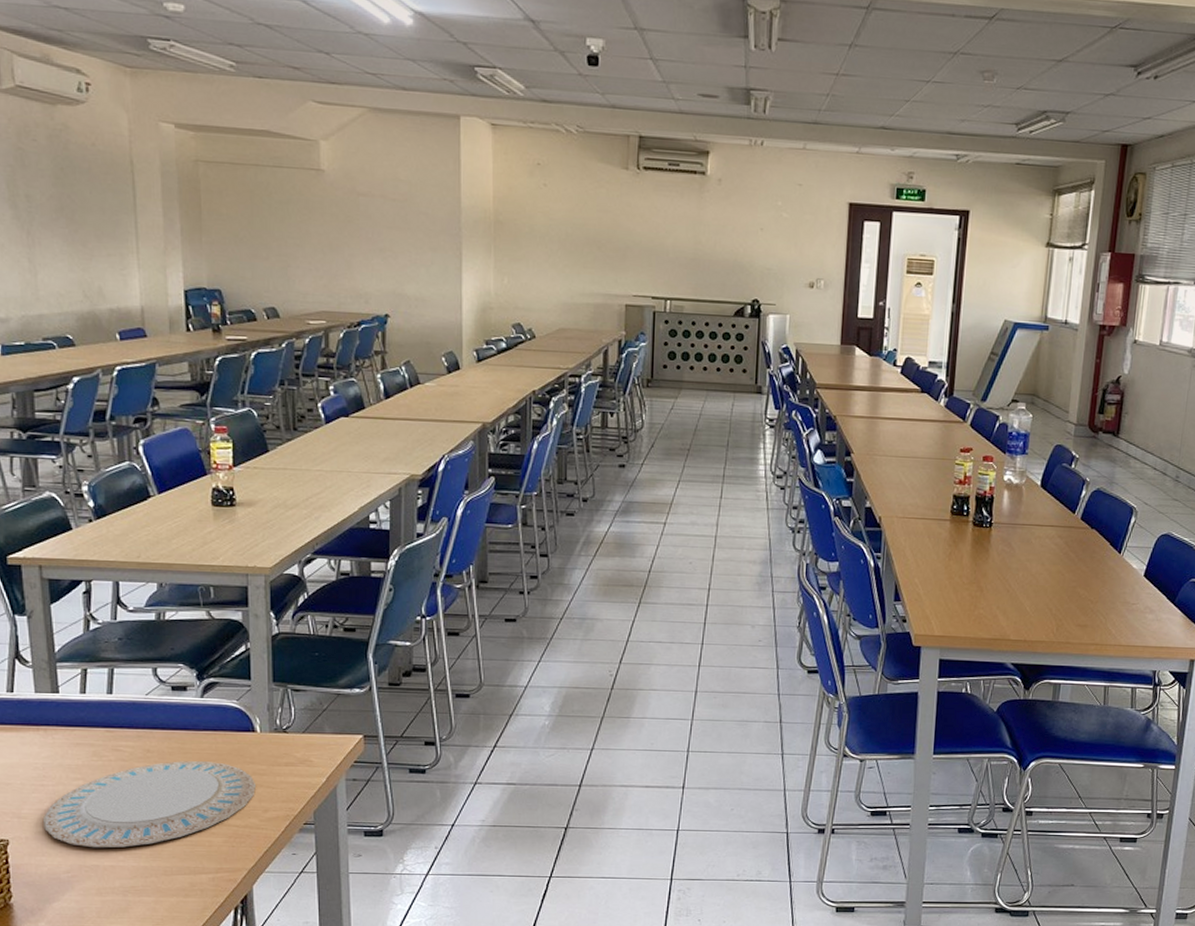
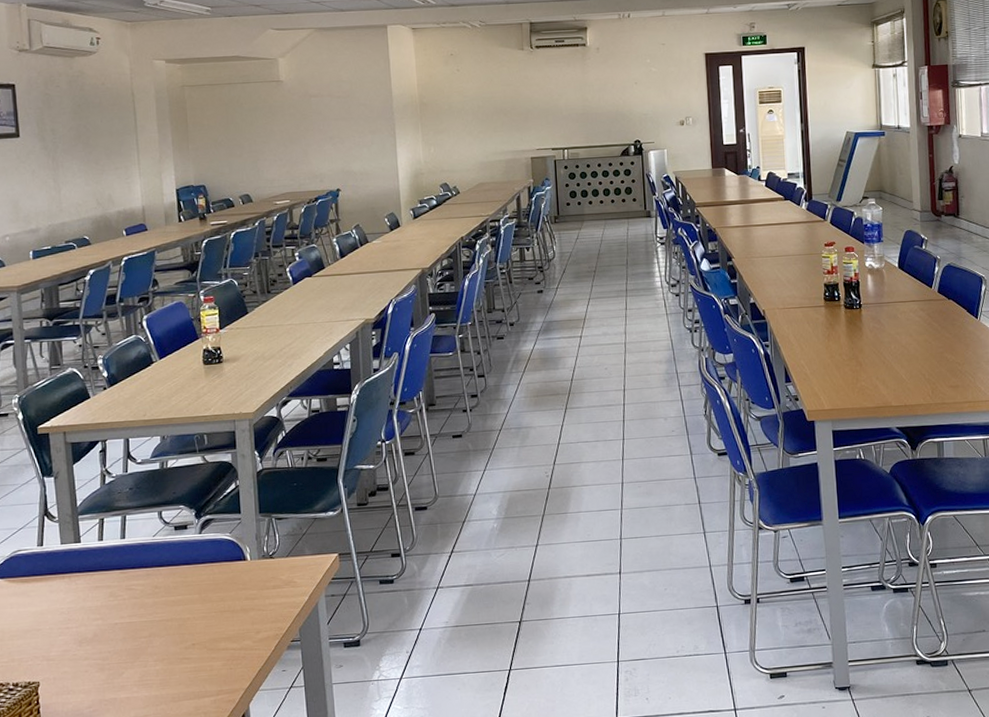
plate: present [43,761,255,848] -> none [69,591,248,682]

